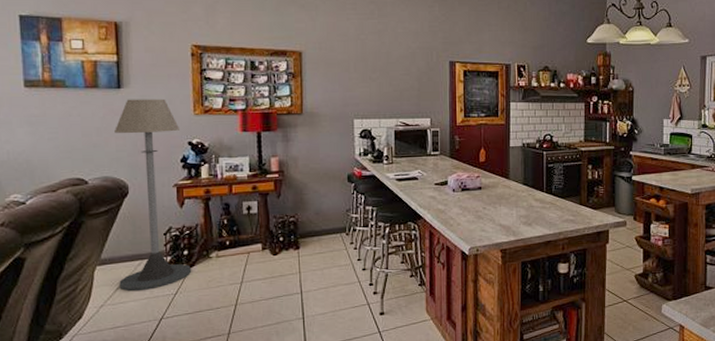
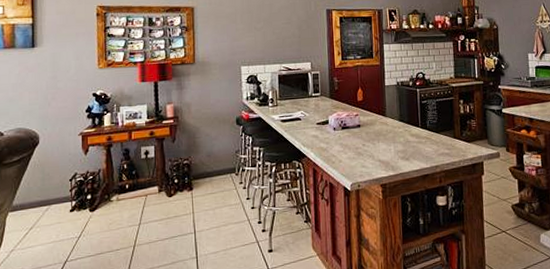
floor lamp: present [115,98,192,291] -> none [28,55,95,235]

